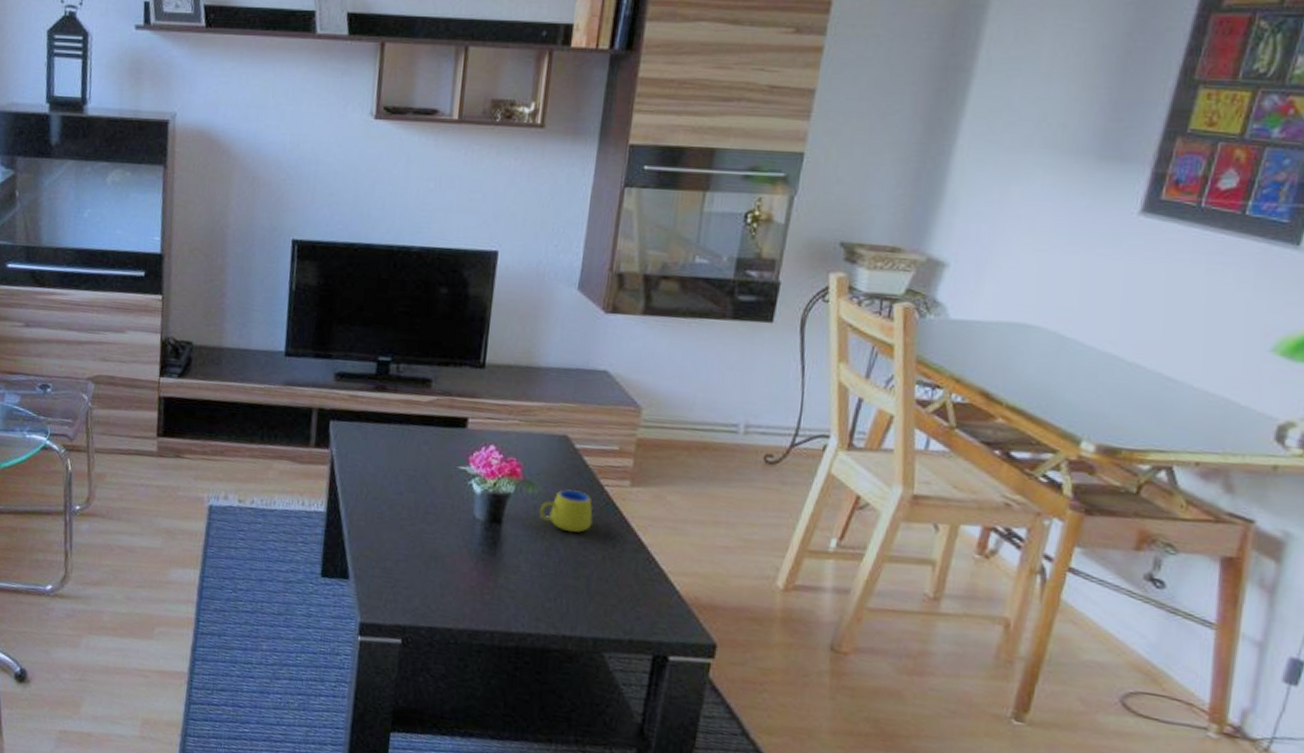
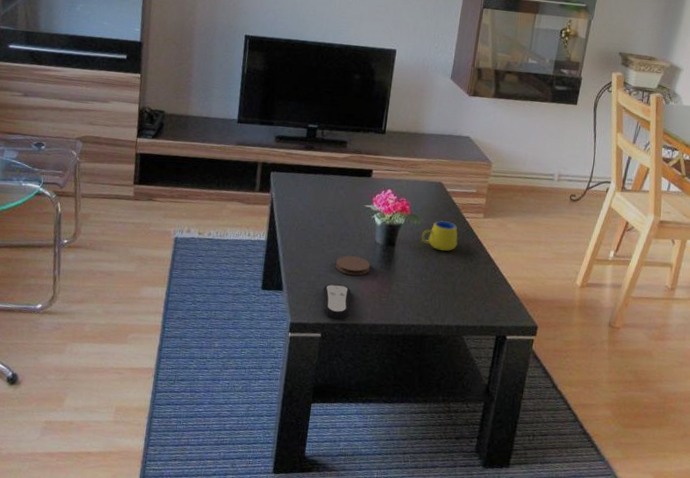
remote control: none [402,572,442,621] -> present [322,284,351,319]
coaster: none [419,535,467,563] -> present [336,256,370,276]

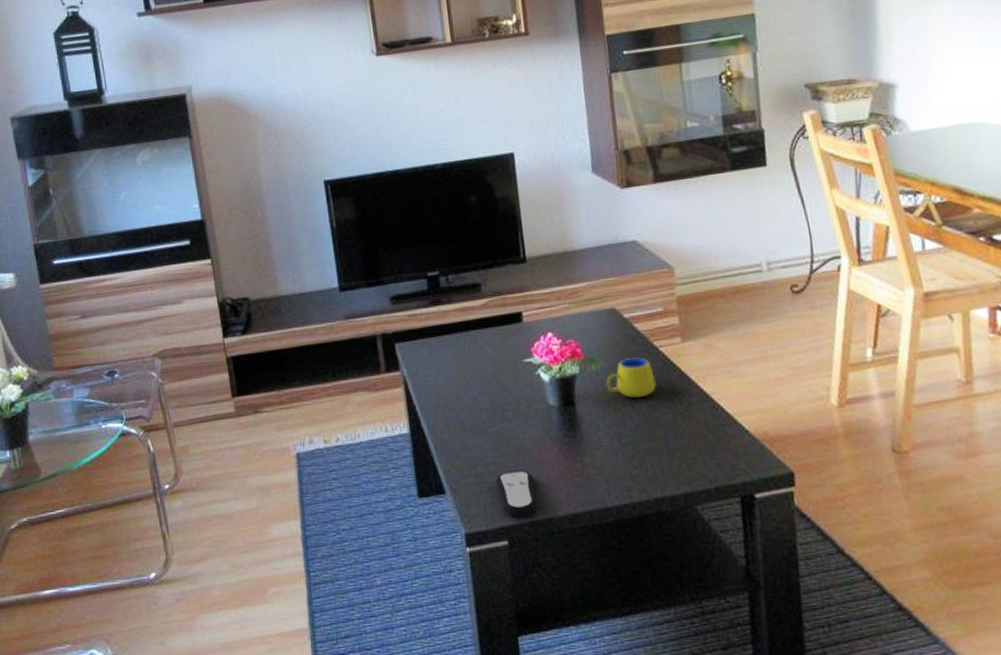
coaster: present [336,256,370,276] -> none [504,429,550,455]

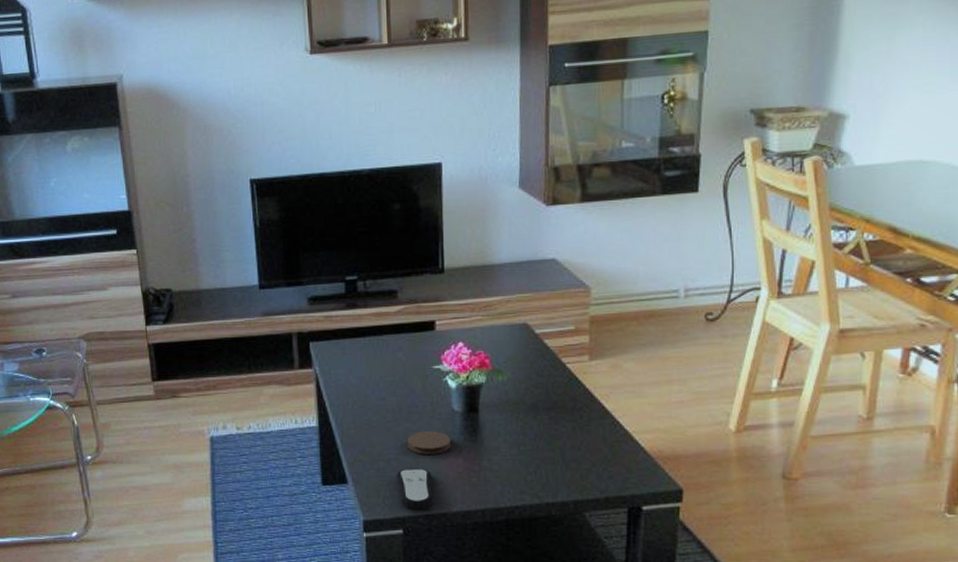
coaster: none [504,429,550,455] -> present [407,431,450,454]
mug: present [605,357,657,398] -> none [510,372,559,409]

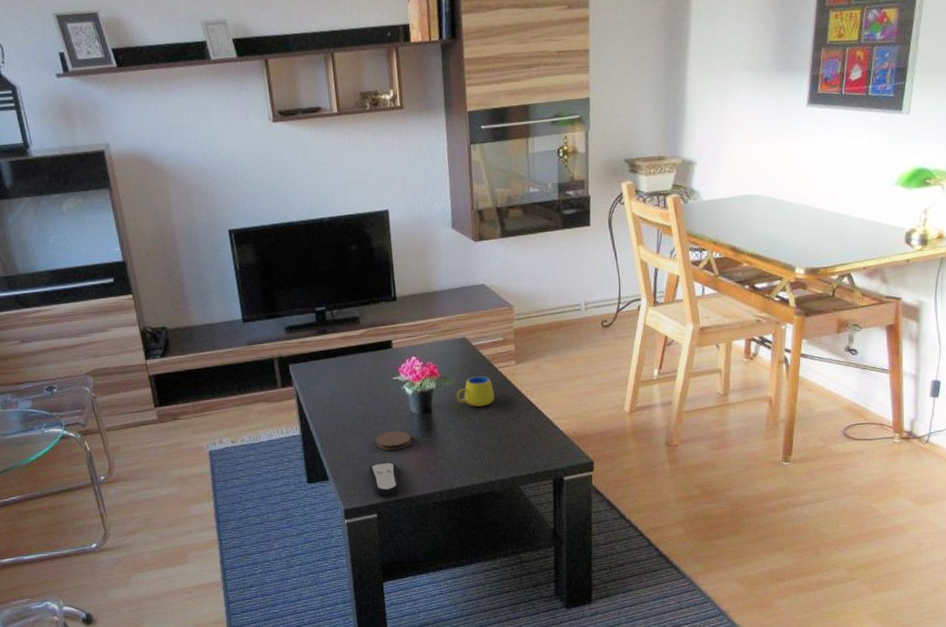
mug: none [510,372,559,409] -> present [456,376,495,407]

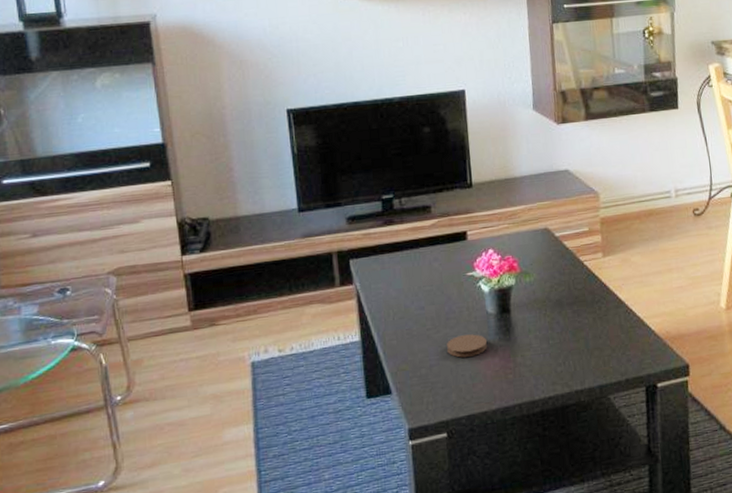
remote control: present [368,462,401,497] -> none [437,370,475,412]
mug: present [456,376,495,407] -> none [537,270,580,305]

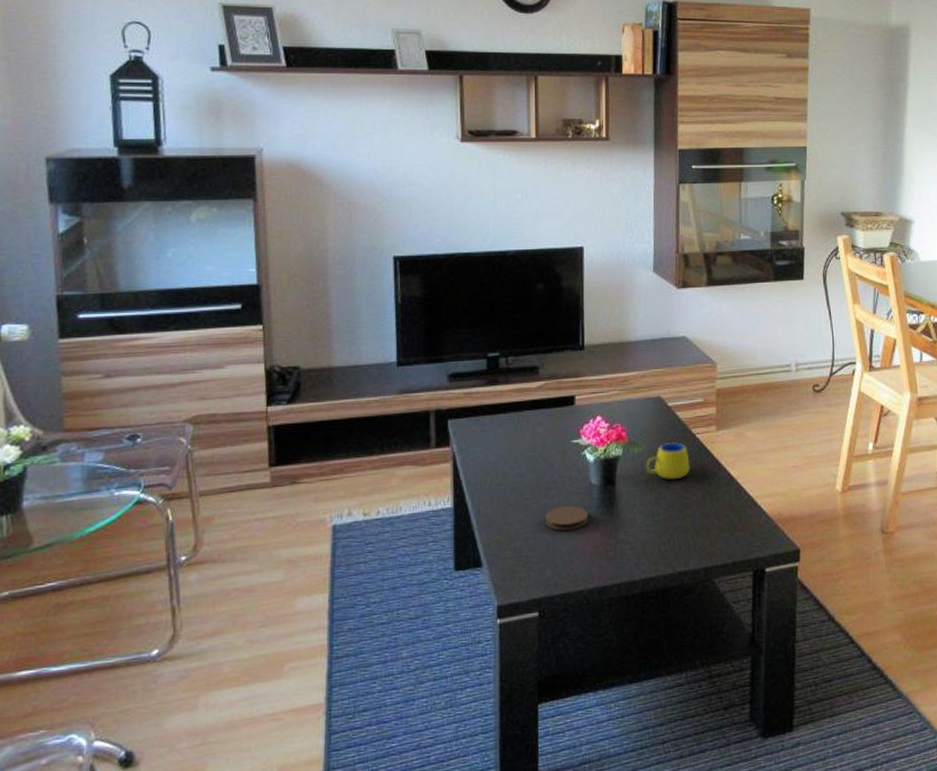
mug: none [537,270,580,305] -> present [645,442,690,479]

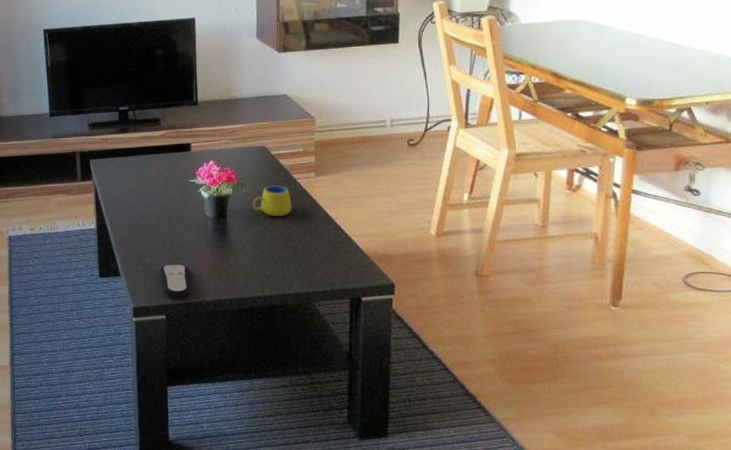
remote control: none [532,545,571,590] -> present [159,264,191,298]
coaster: present [545,506,588,531] -> none [169,233,204,252]

